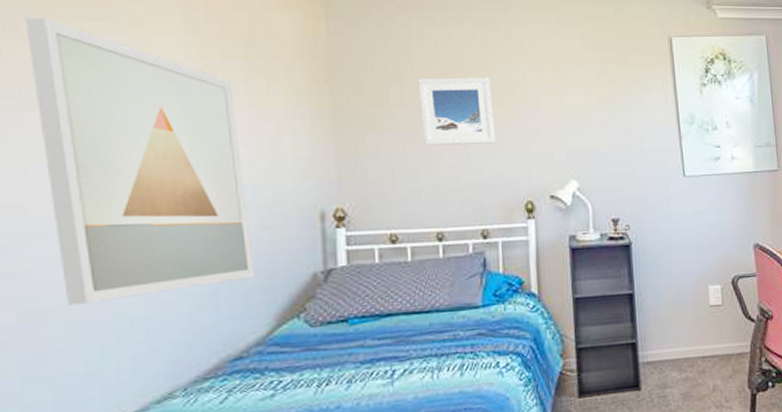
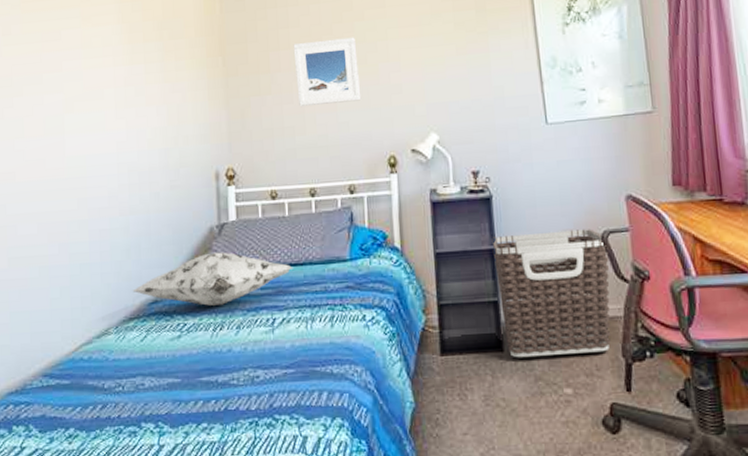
wall art: present [24,17,255,306] -> none [15,21,167,254]
decorative pillow: none [207,300,417,360] -> present [132,252,294,306]
clothes hamper: none [630,274,739,395] -> present [491,229,611,358]

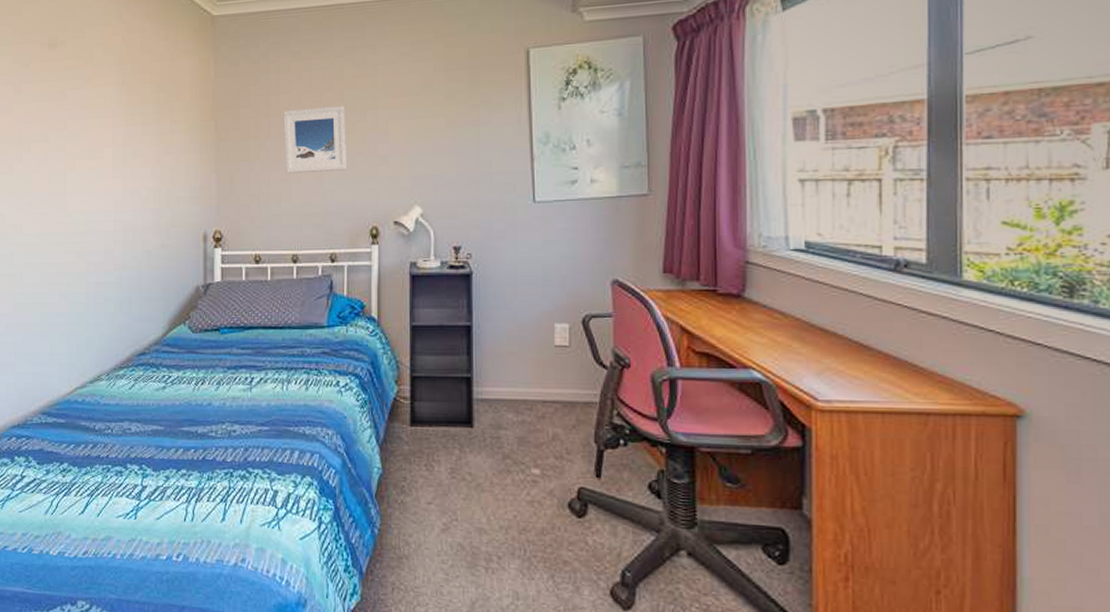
decorative pillow: present [132,252,294,306] -> none [123,311,273,361]
clothes hamper: present [491,229,611,358] -> none [469,312,589,436]

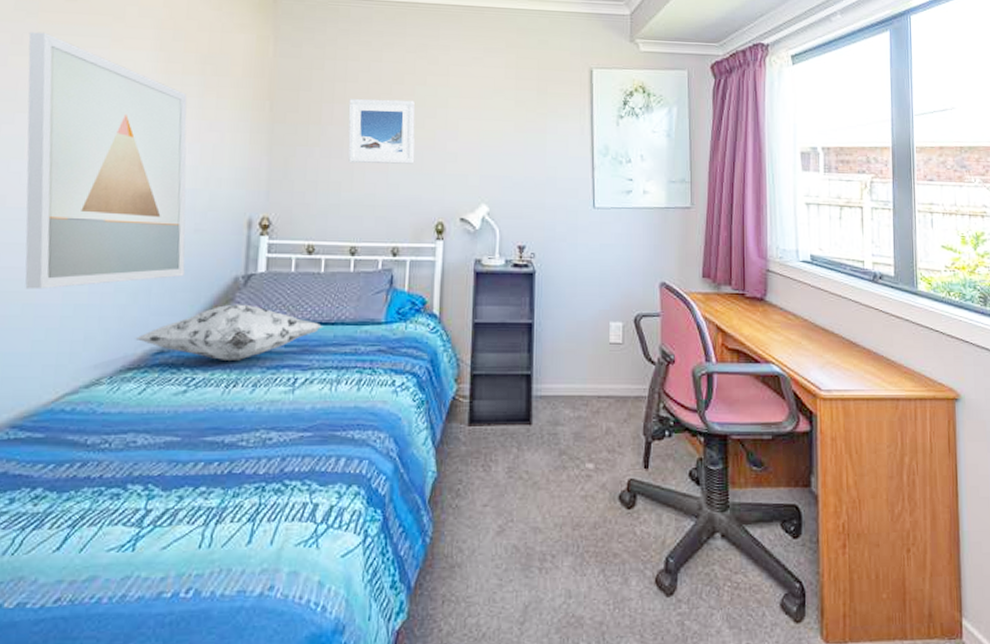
wall art: none [25,80,156,301] -> present [25,31,187,290]
decorative pillow: none [123,311,273,361] -> present [135,304,323,360]

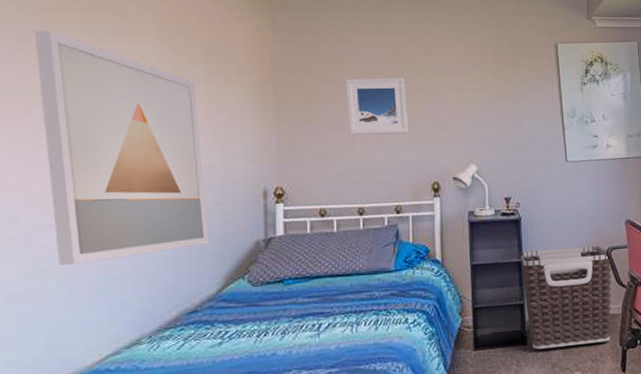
decorative pillow: present [135,304,323,360] -> none [169,264,340,314]
clothes hamper: none [530,311,640,432] -> present [519,246,612,350]

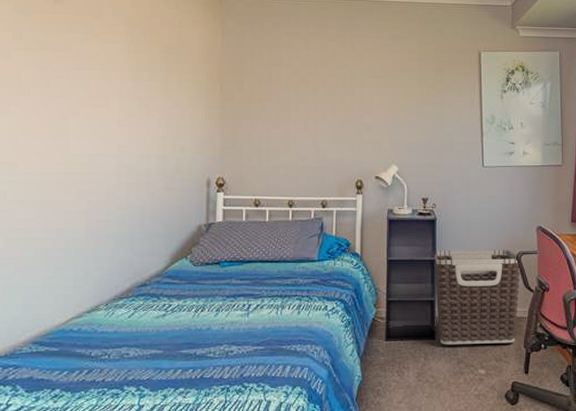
wall art: present [34,30,209,266] -> none [26,29,160,237]
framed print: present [345,78,409,135] -> none [283,80,338,133]

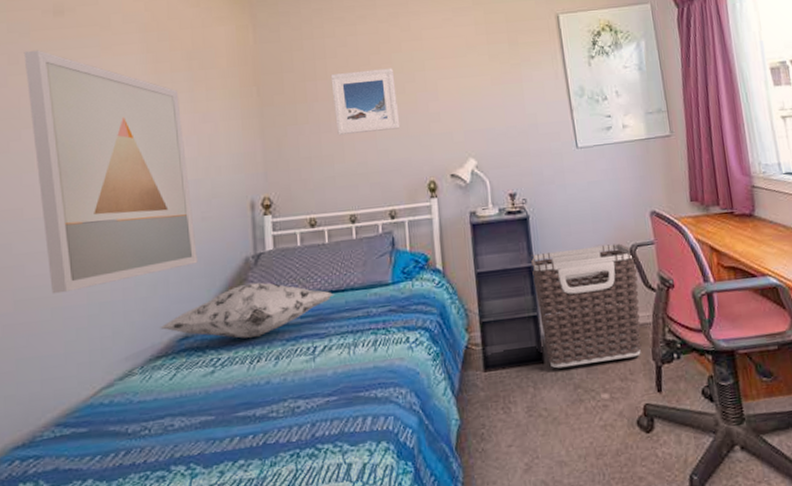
wall art: none [26,29,160,237] -> present [23,50,198,294]
decorative pillow: none [124,247,270,291] -> present [160,282,335,338]
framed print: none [283,80,338,133] -> present [330,68,401,135]

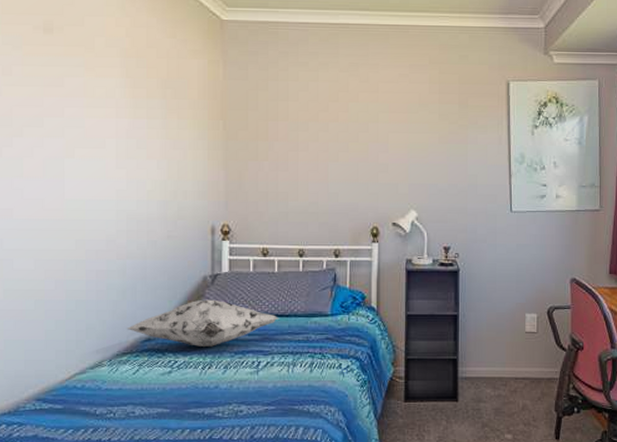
wall art: present [23,50,198,294] -> none [16,63,162,288]
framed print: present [330,68,401,135] -> none [291,116,351,175]
clothes hamper: present [529,243,642,369] -> none [456,304,552,408]

